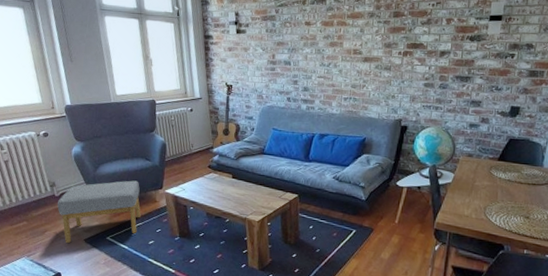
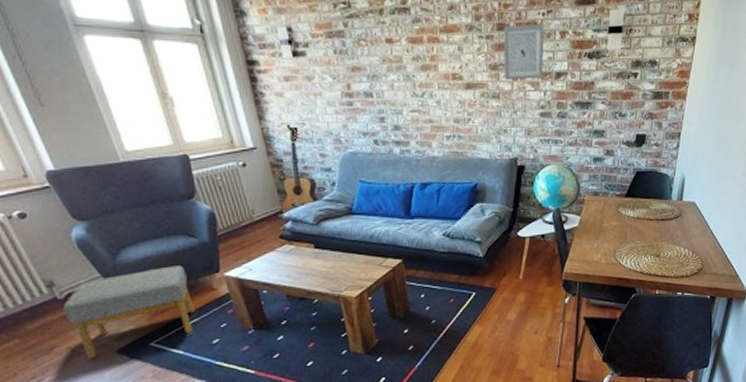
wall art: none [397,13,433,56] -> present [504,24,544,80]

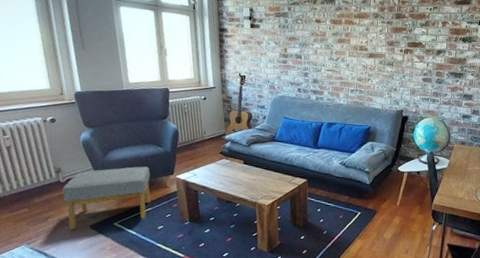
wall art: present [504,24,544,80] -> none [399,15,431,54]

